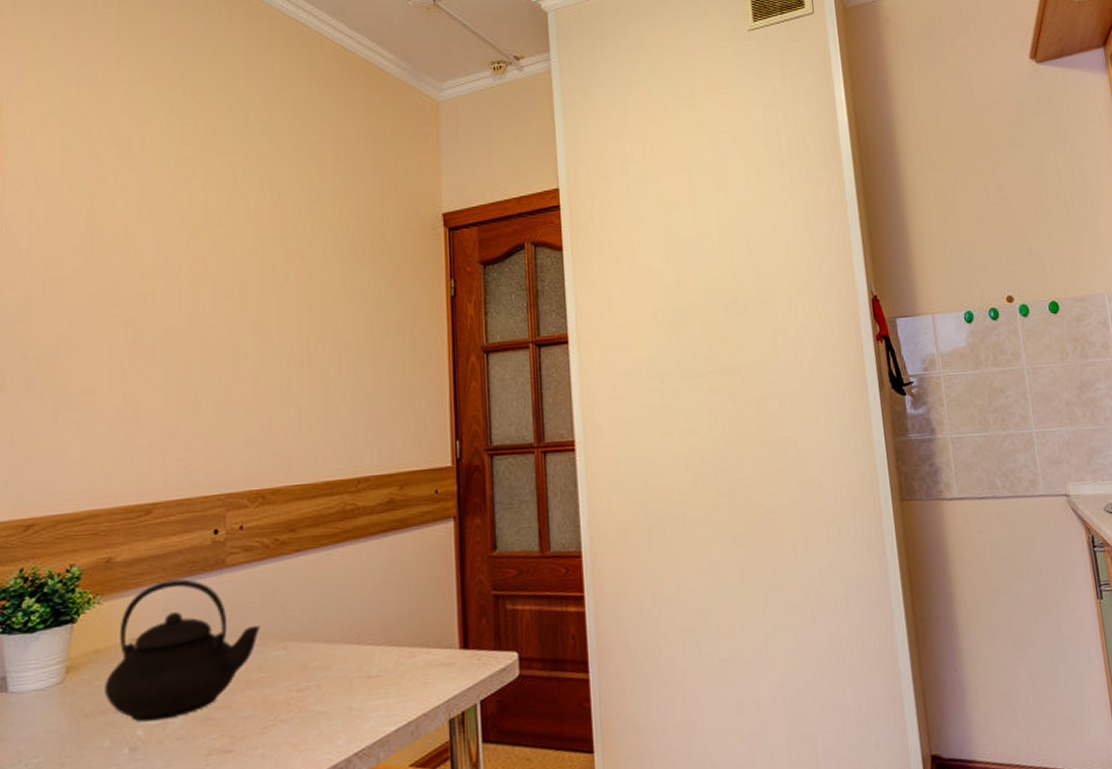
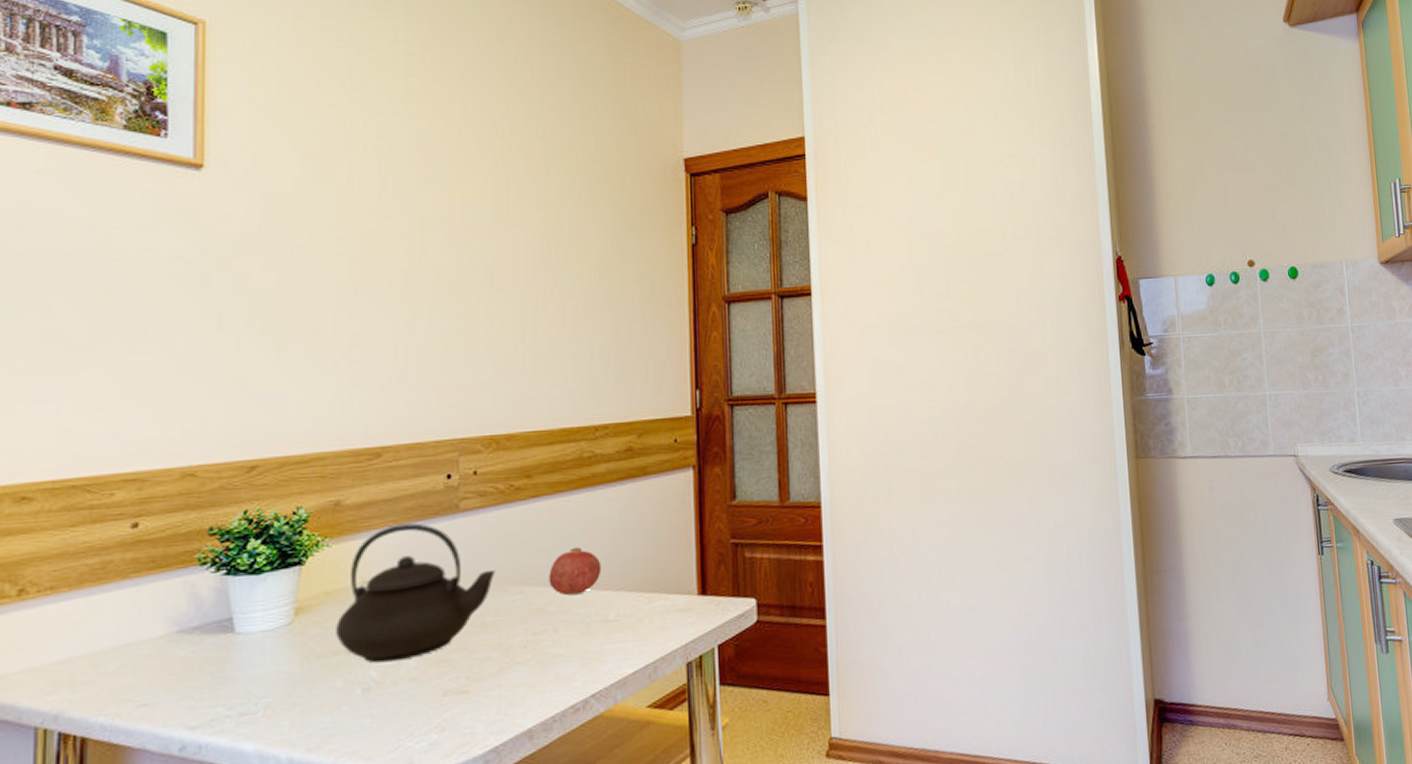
fruit: none [312,601,364,652] -> present [549,547,602,596]

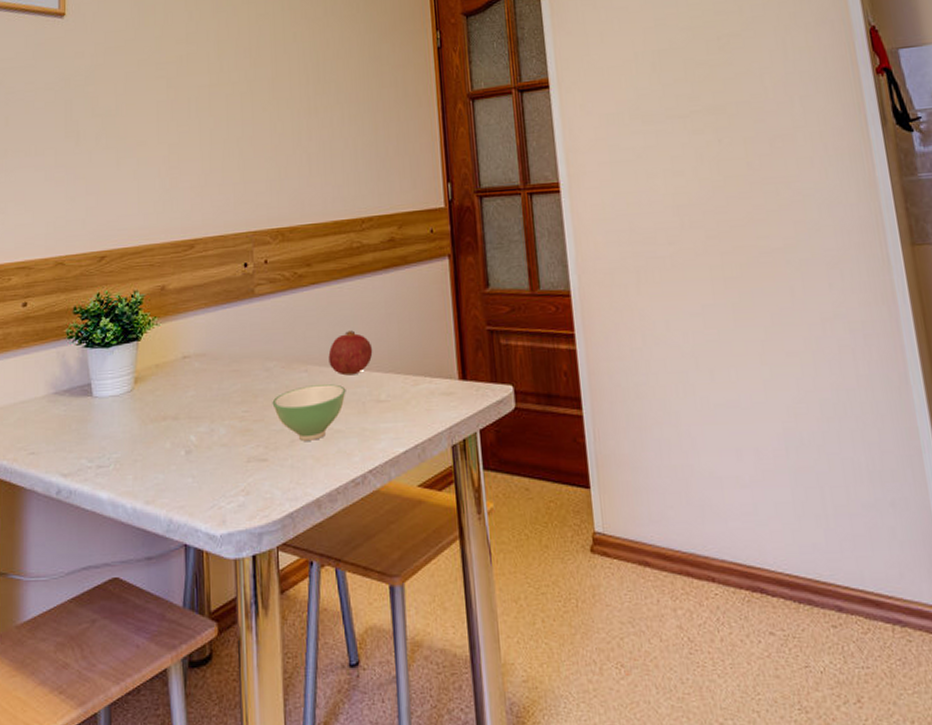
teapot: present [336,523,496,663] -> none [164,306,285,429]
bowl: none [477,605,568,669] -> present [272,384,346,441]

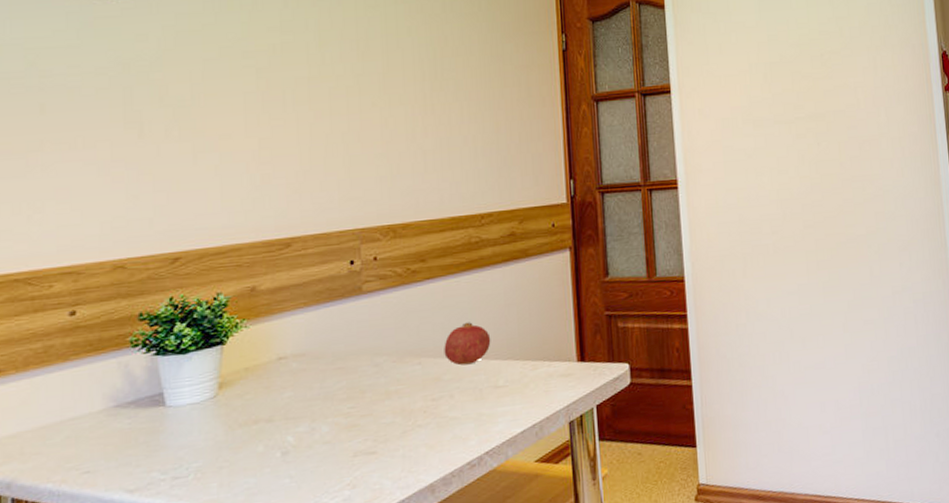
bowl: present [272,384,346,441] -> none [382,374,463,431]

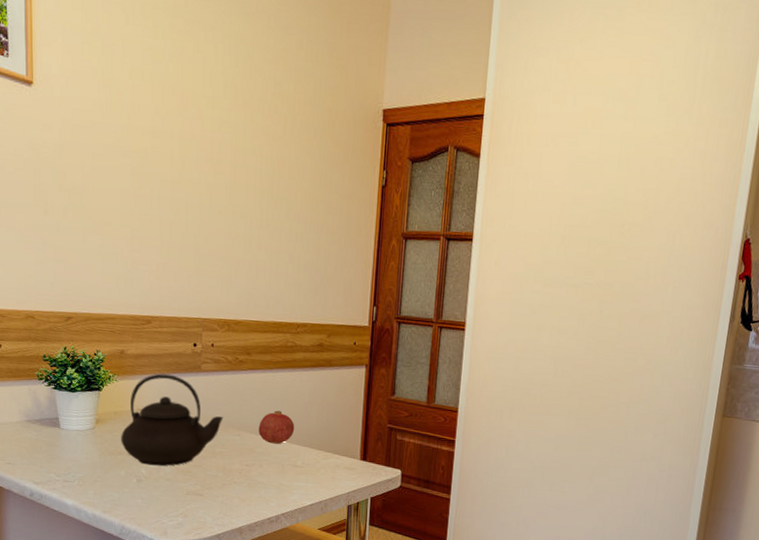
teapot: none [256,304,397,430] -> present [121,373,224,466]

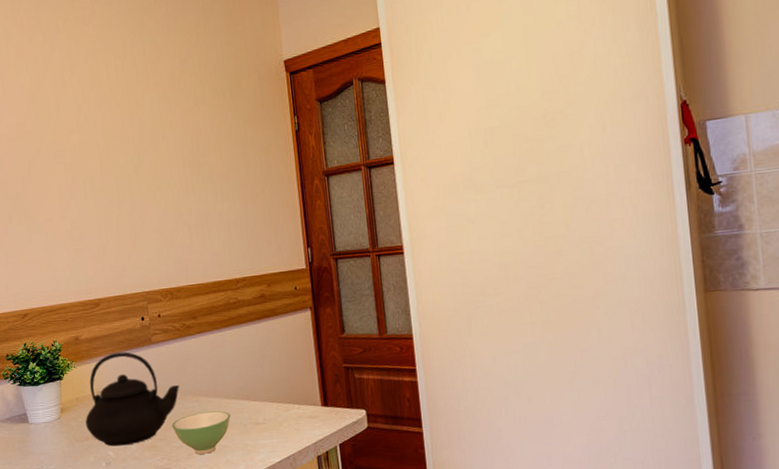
bowl: none [210,446,270,487] -> present [172,411,231,454]
fruit: present [258,410,295,444] -> none [215,369,251,405]

